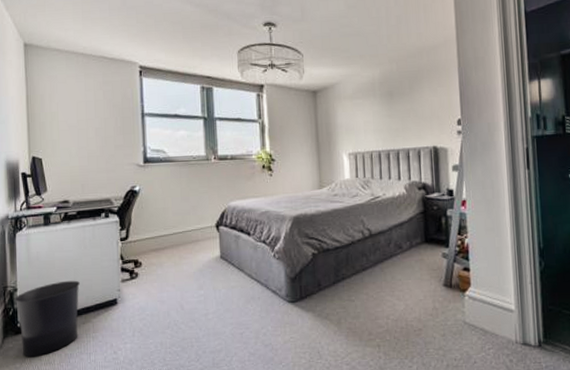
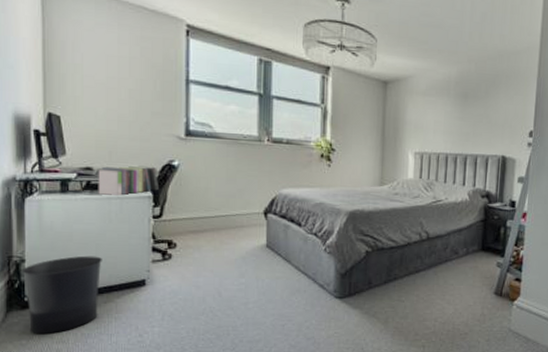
books: none [73,193,125,224] -> present [98,165,160,197]

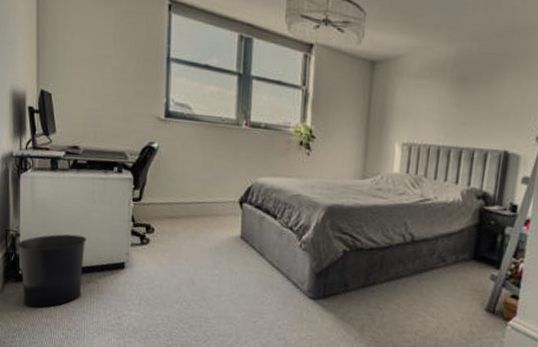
books: present [98,165,160,197] -> none [83,145,140,177]

